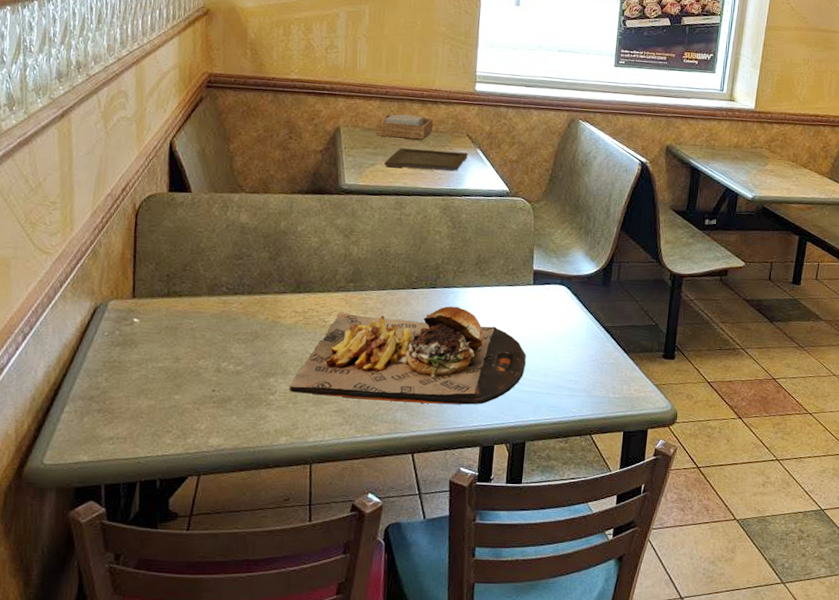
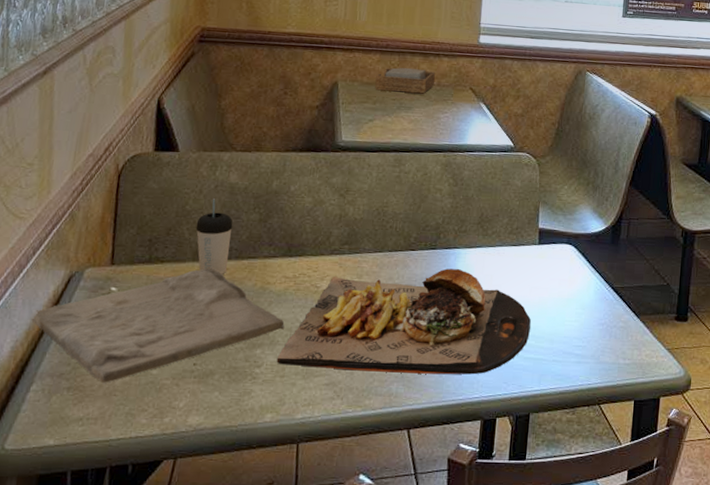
napkin: none [62,300,296,406] -> present [31,266,285,383]
beverage cup: none [210,236,245,308] -> present [195,197,233,274]
tray: present [384,148,468,172] -> none [383,103,471,127]

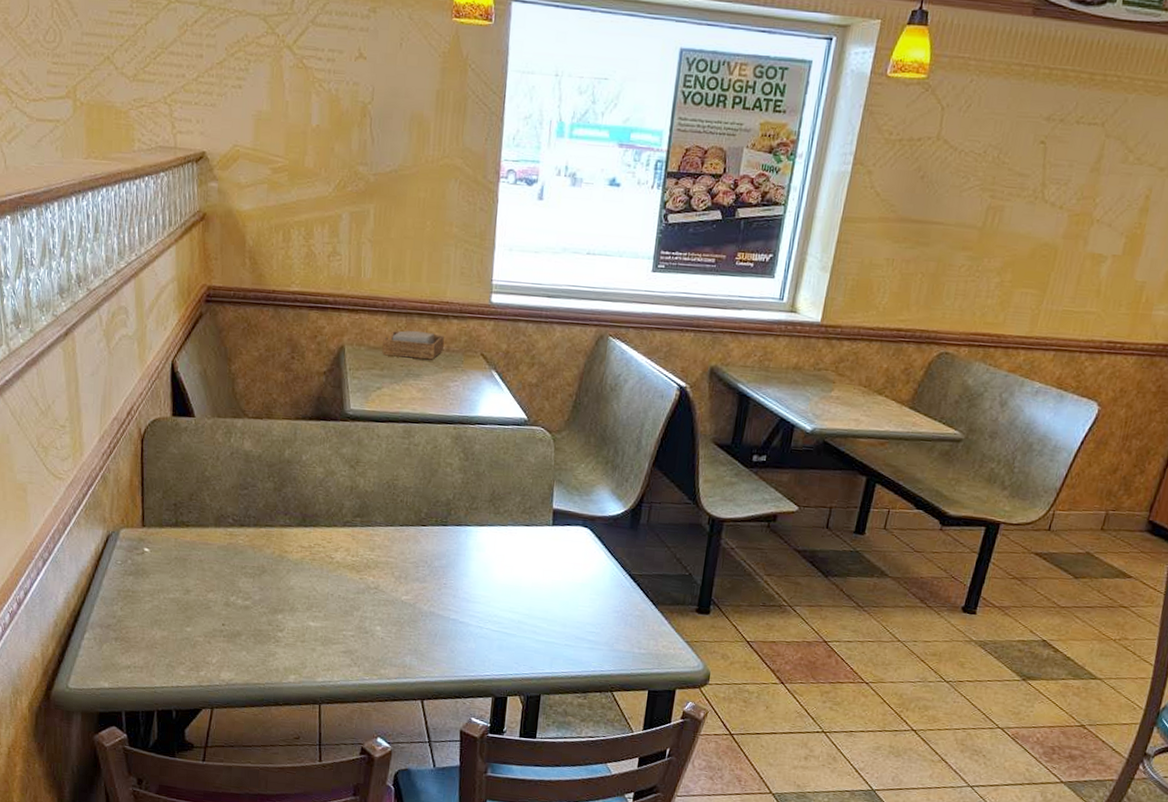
napkin: present [31,266,285,383] -> none [79,532,303,636]
beverage cup: present [195,197,233,274] -> none [215,464,250,541]
food tray: present [276,268,531,375] -> none [297,546,543,653]

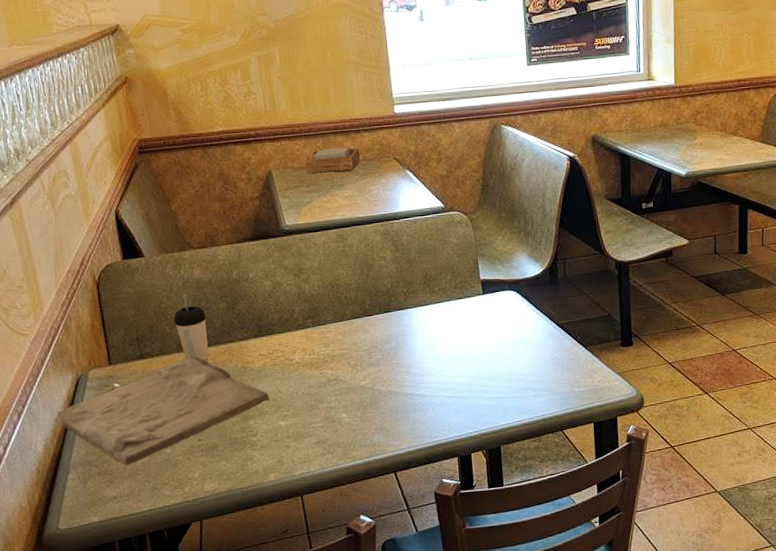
napkin: none [79,532,303,636] -> present [54,354,270,465]
beverage cup: none [215,464,250,541] -> present [173,293,209,360]

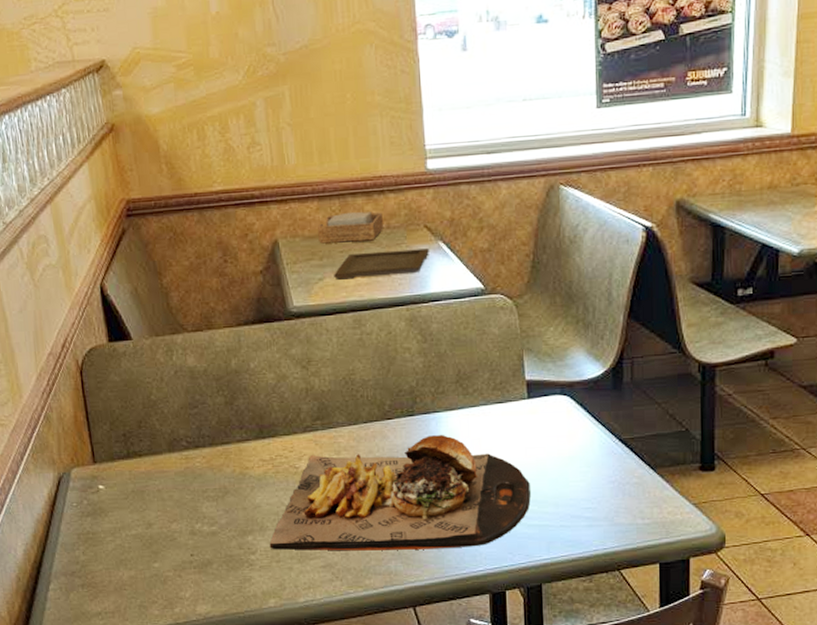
napkin: present [54,354,270,465] -> none [35,456,271,578]
beverage cup: present [173,293,209,360] -> none [164,384,203,463]
food tray: none [268,326,489,431] -> present [269,434,531,551]
tray: none [320,176,398,202] -> present [334,248,429,279]

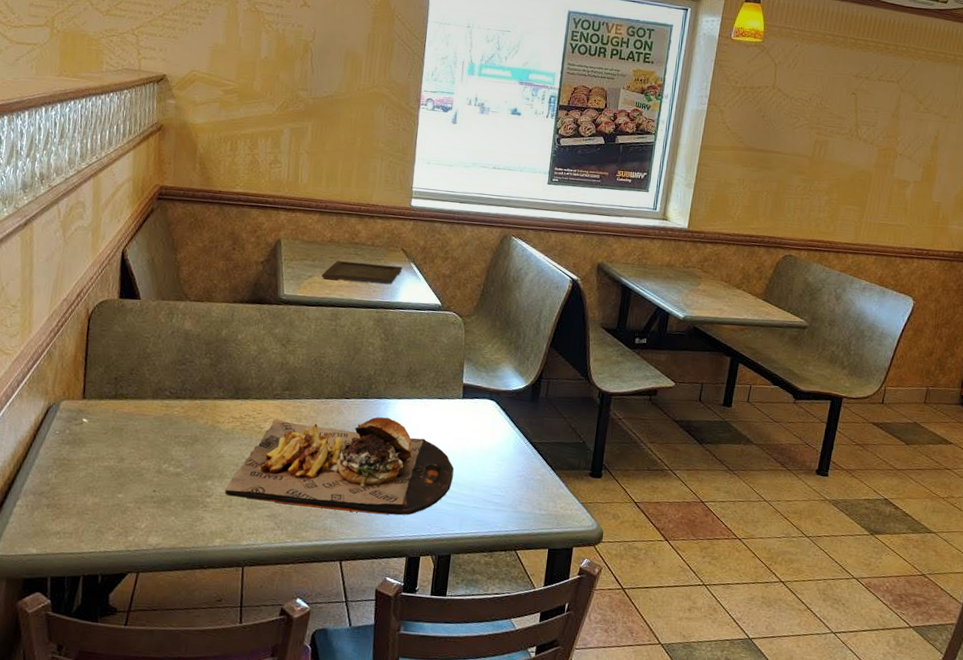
napkin holder: present [318,211,384,244] -> none [314,228,370,253]

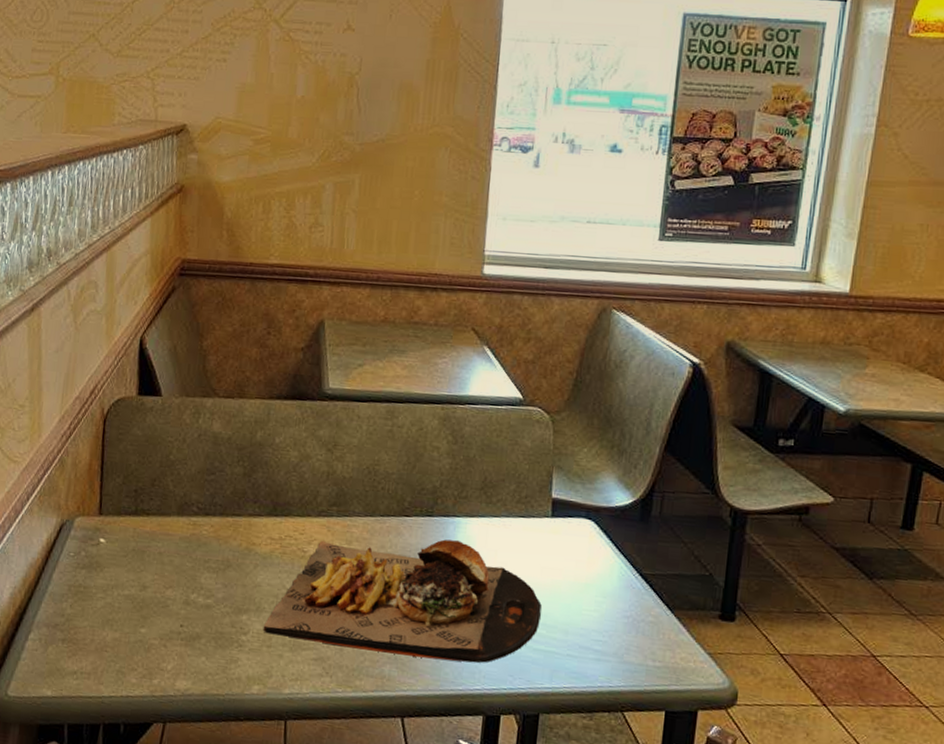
tray: present [322,261,402,285] -> none [374,345,473,375]

